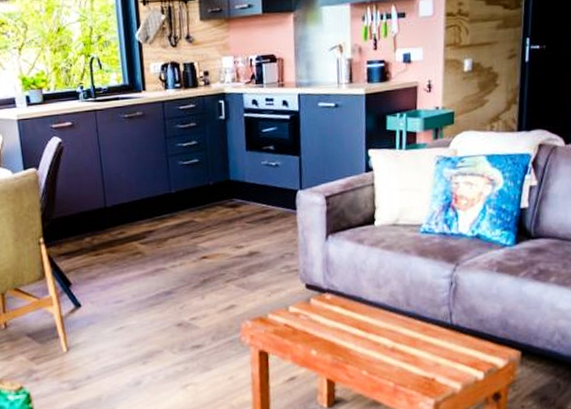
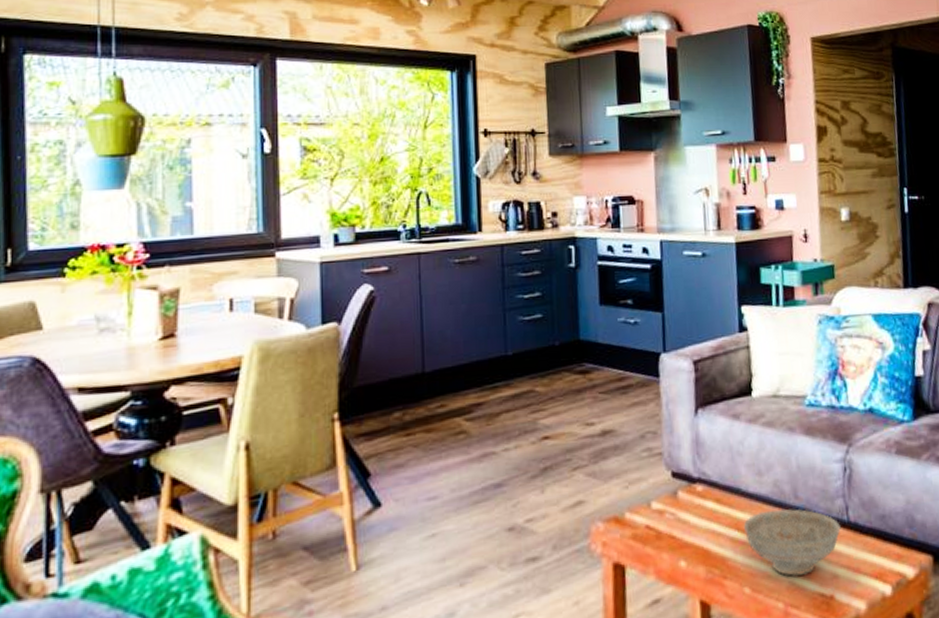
decorative bowl: none [363,313,445,364] -> present [743,508,841,577]

